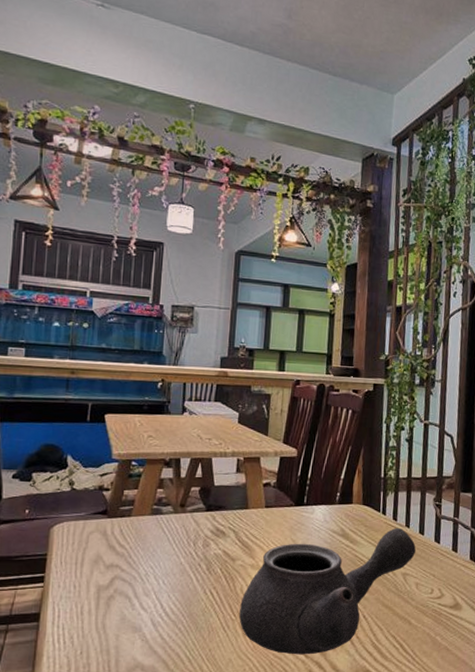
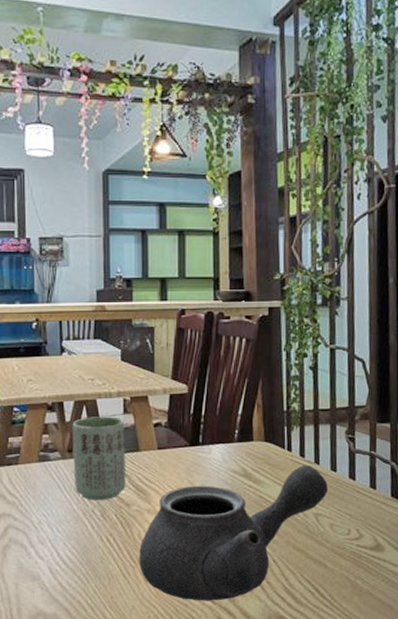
cup: none [184,474,236,555] -> present [72,416,126,501]

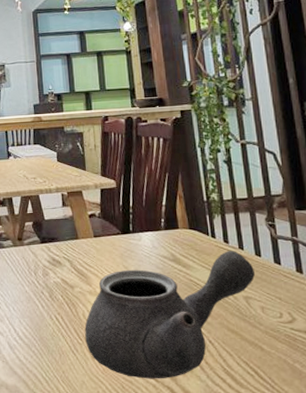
cup: present [72,416,126,501] -> none [20,209,69,283]

